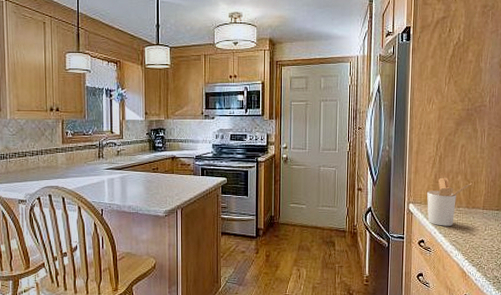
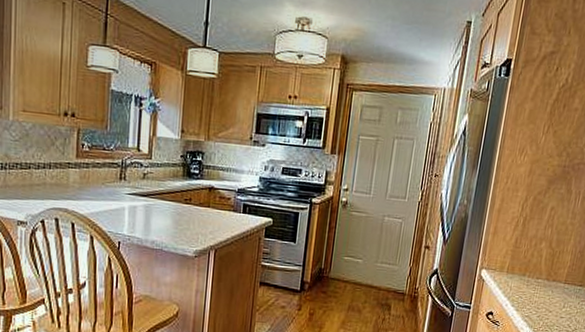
utensil holder: present [427,177,472,226] -> none [500,242,557,299]

